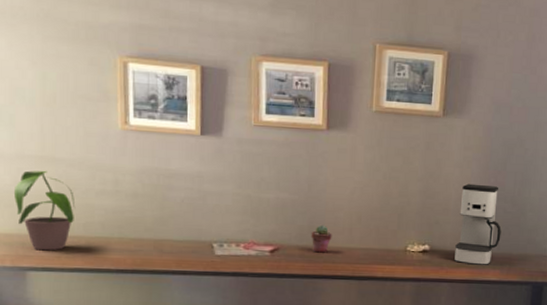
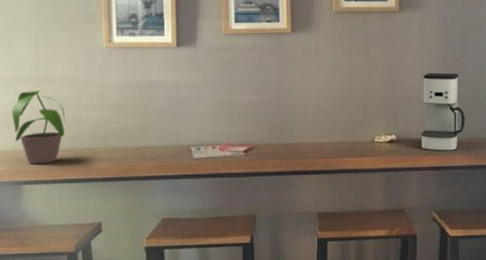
potted succulent: present [311,225,332,253] -> none [282,122,302,150]

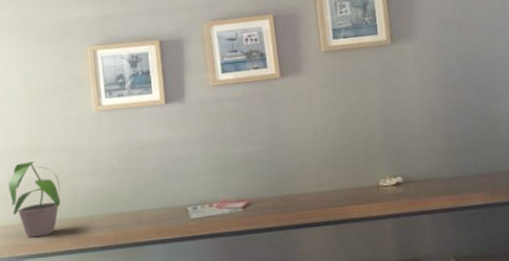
coffee maker: present [421,72,465,152] -> none [425,104,477,191]

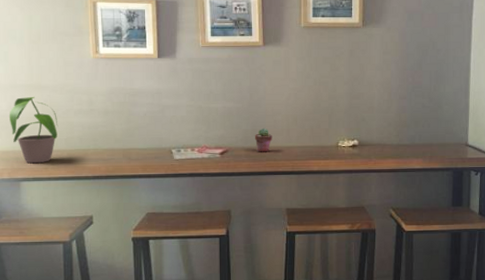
potted succulent: none [280,172,301,202] -> present [254,128,273,152]

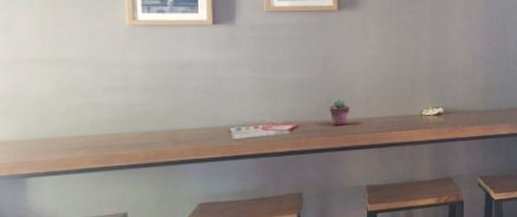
potted plant: present [8,96,58,164] -> none [10,72,81,155]

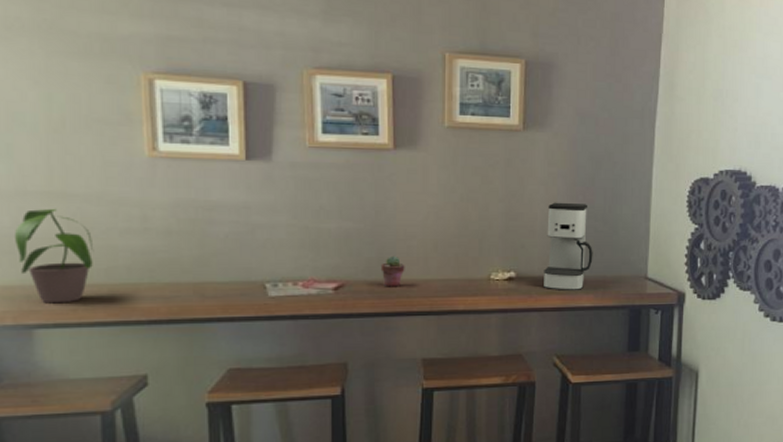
potted plant: none [10,72,81,155] -> present [14,208,94,304]
coffee maker: none [467,48,508,122] -> present [544,202,593,292]

